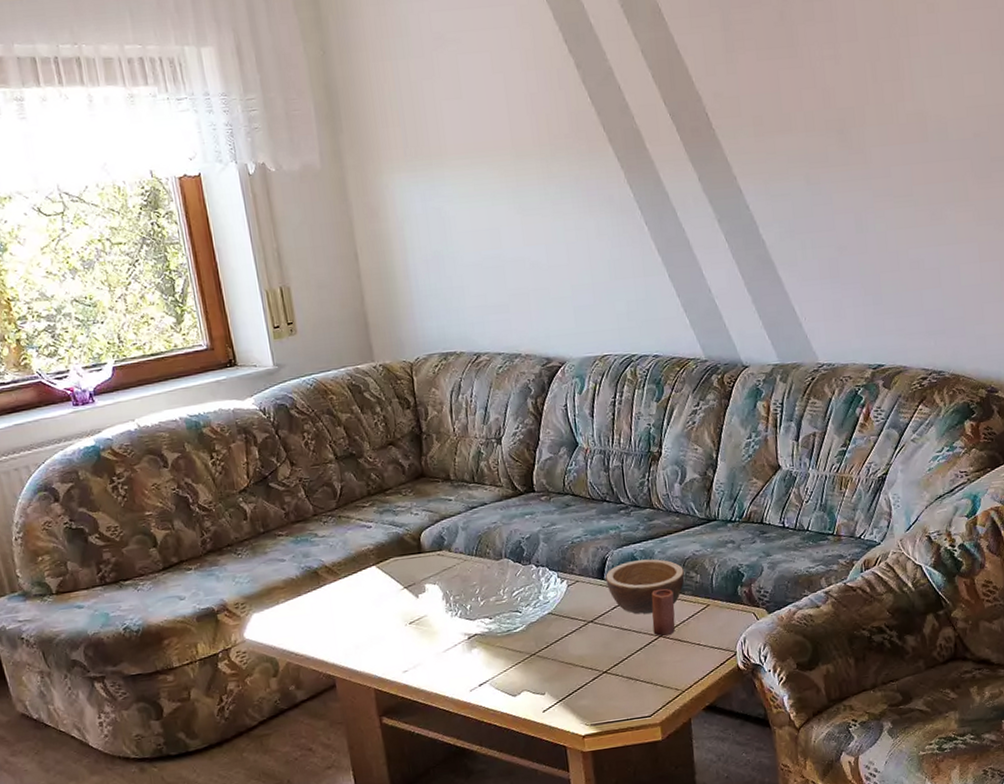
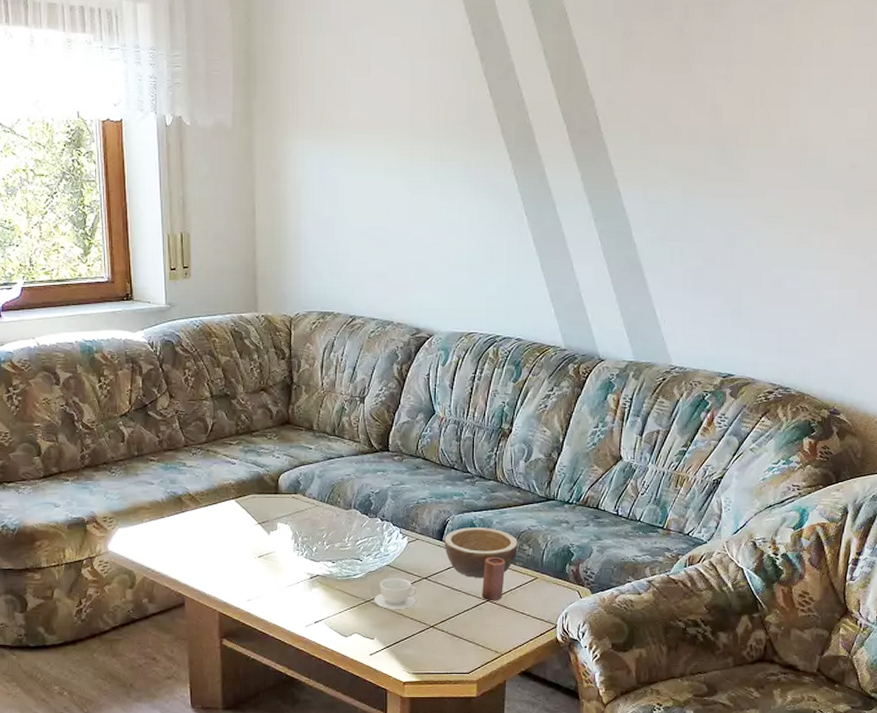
teacup: none [539,625,585,660] -> present [373,578,417,609]

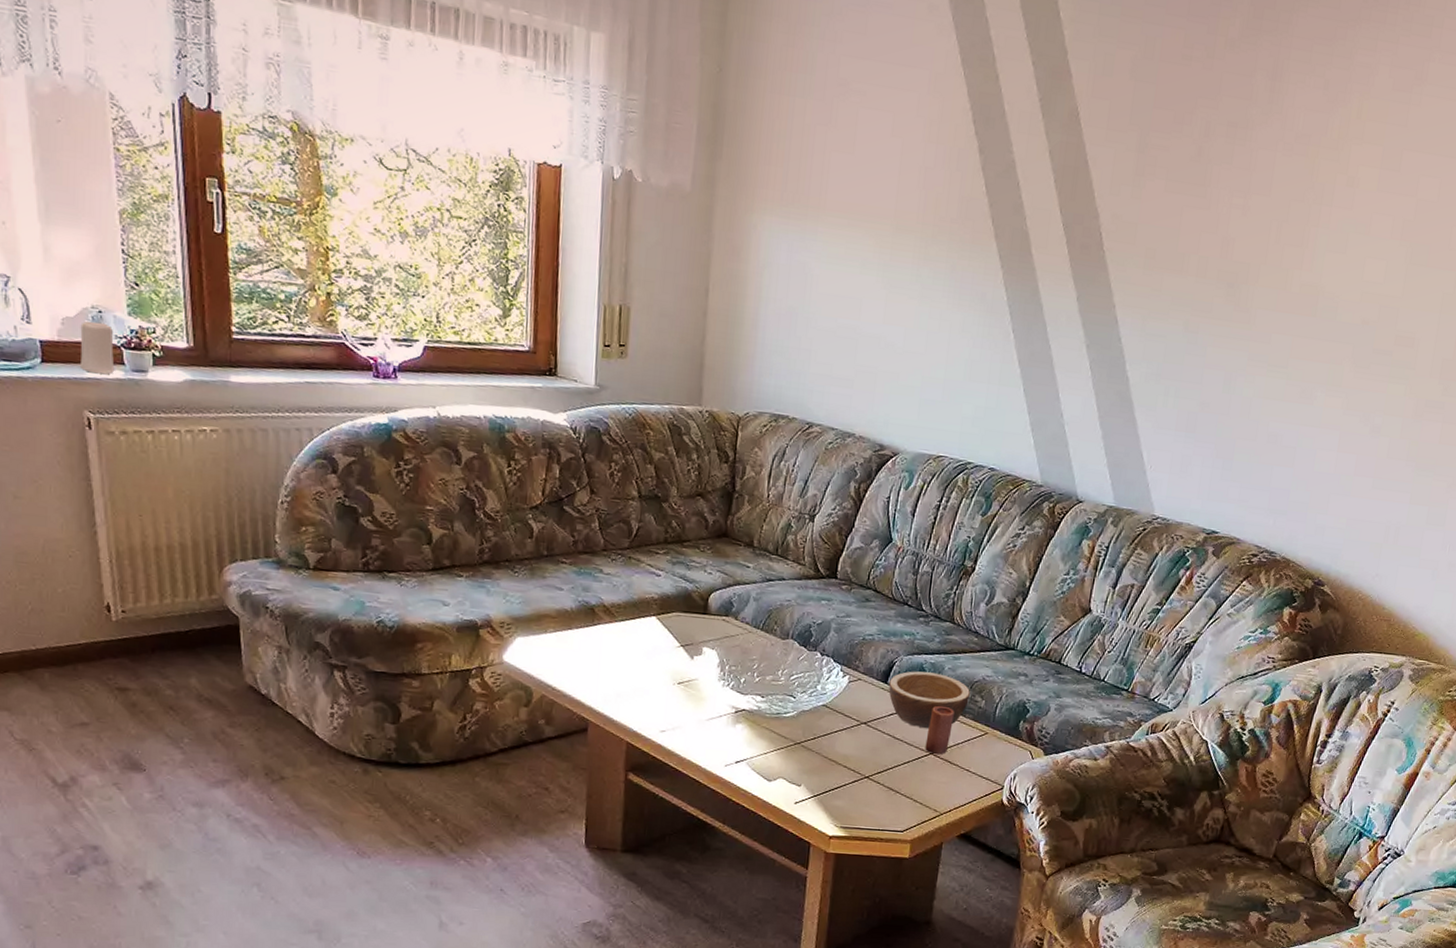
teacup: present [373,578,417,609] -> none [804,719,854,755]

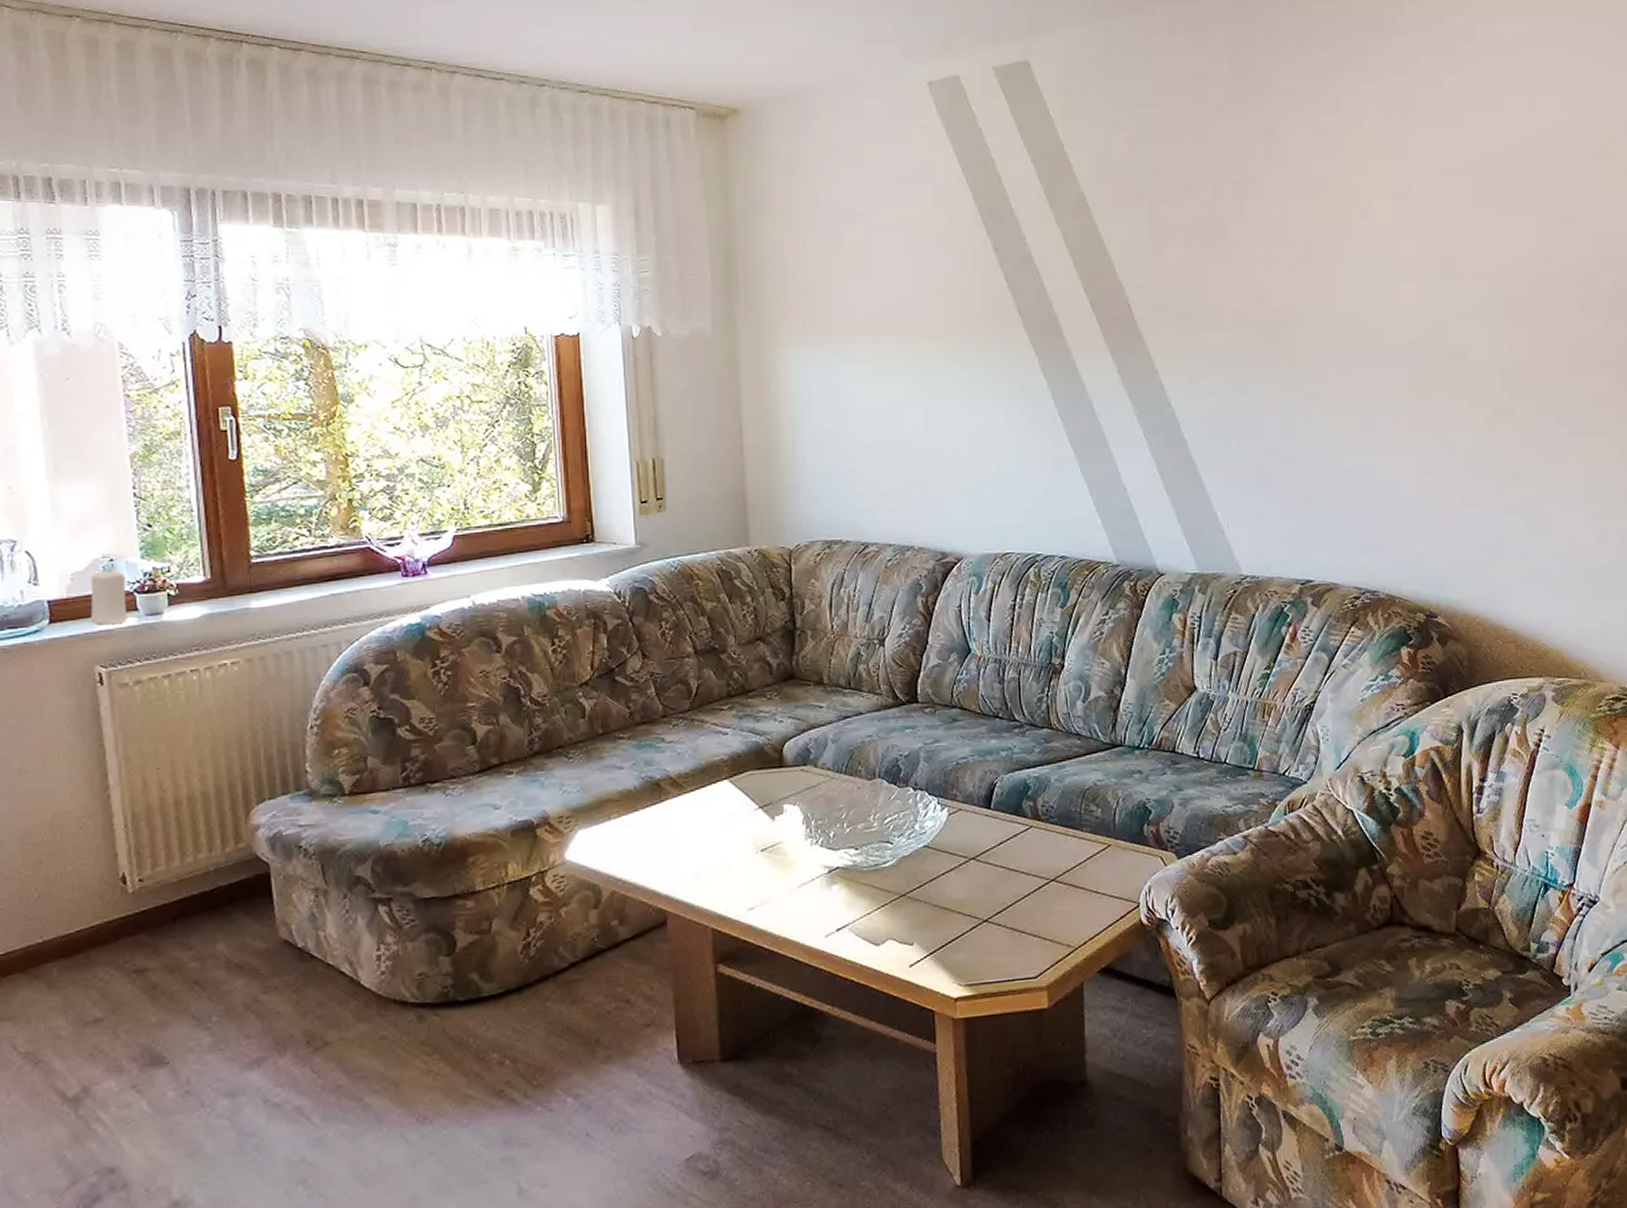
bowl: present [888,671,970,729] -> none [993,787,1083,853]
candle: present [925,705,954,754] -> none [1044,822,1071,880]

